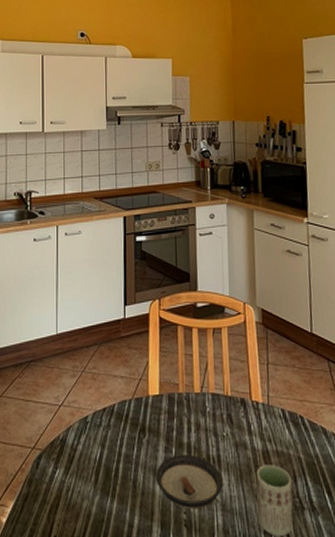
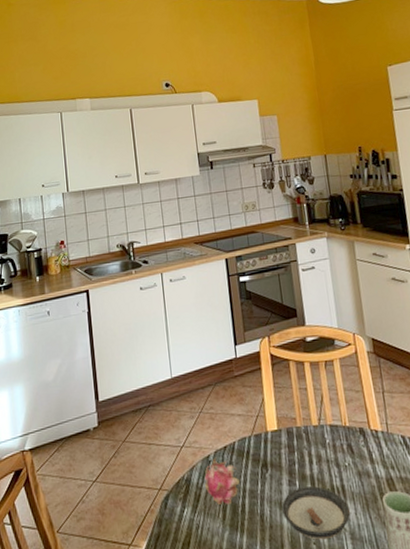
fruit: none [80,417,116,469] -> present [204,455,240,505]

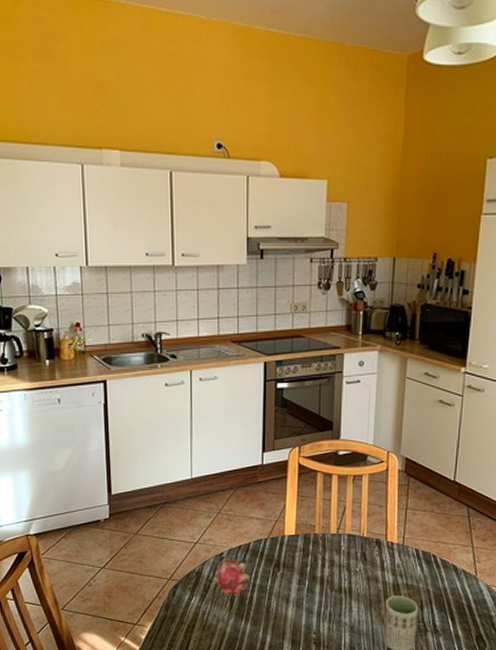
saucer: present [282,486,350,540] -> none [289,586,353,631]

